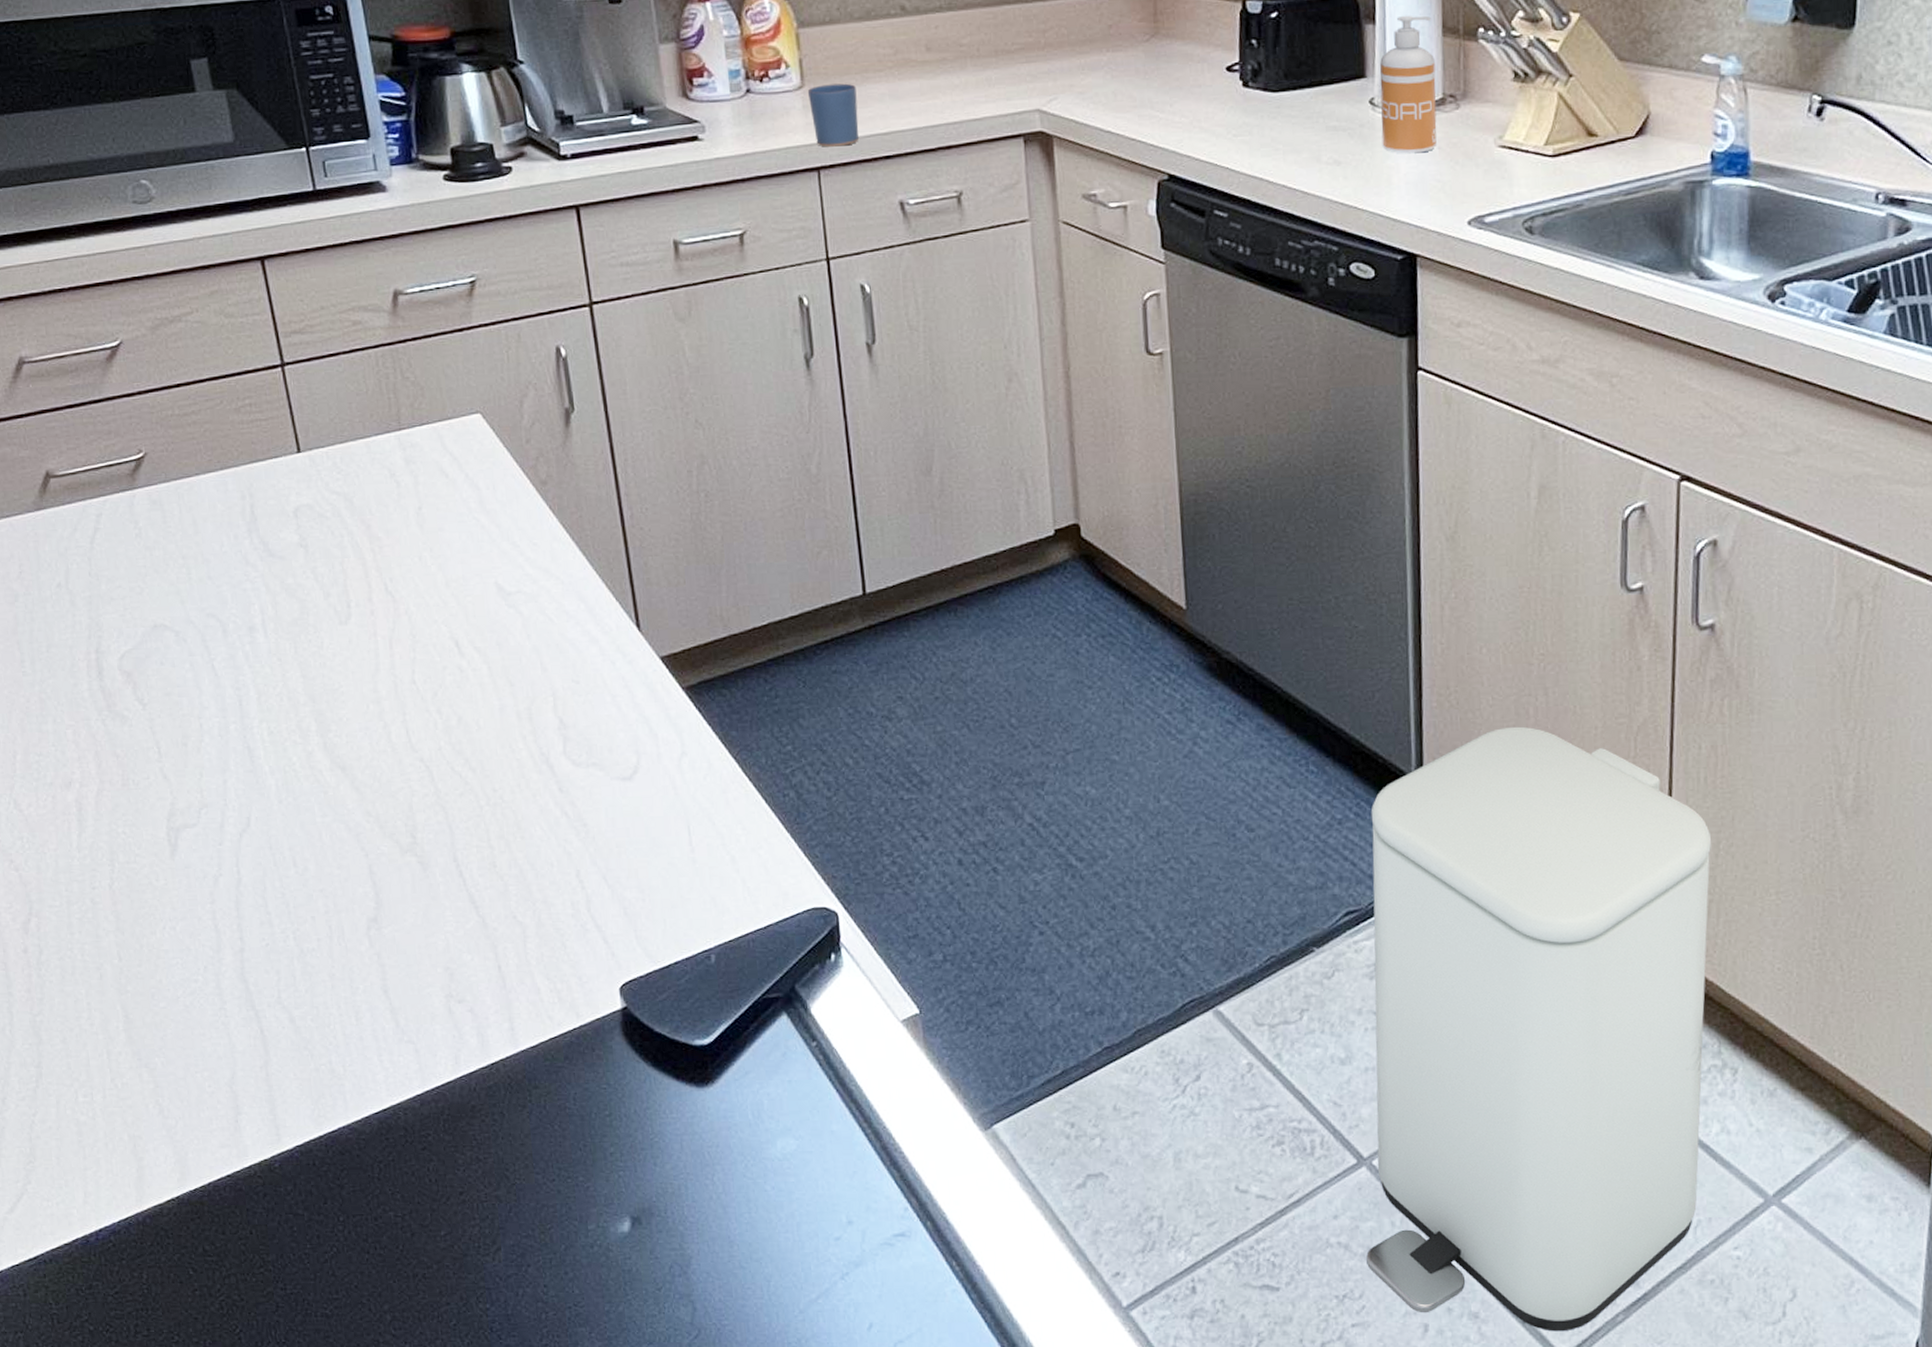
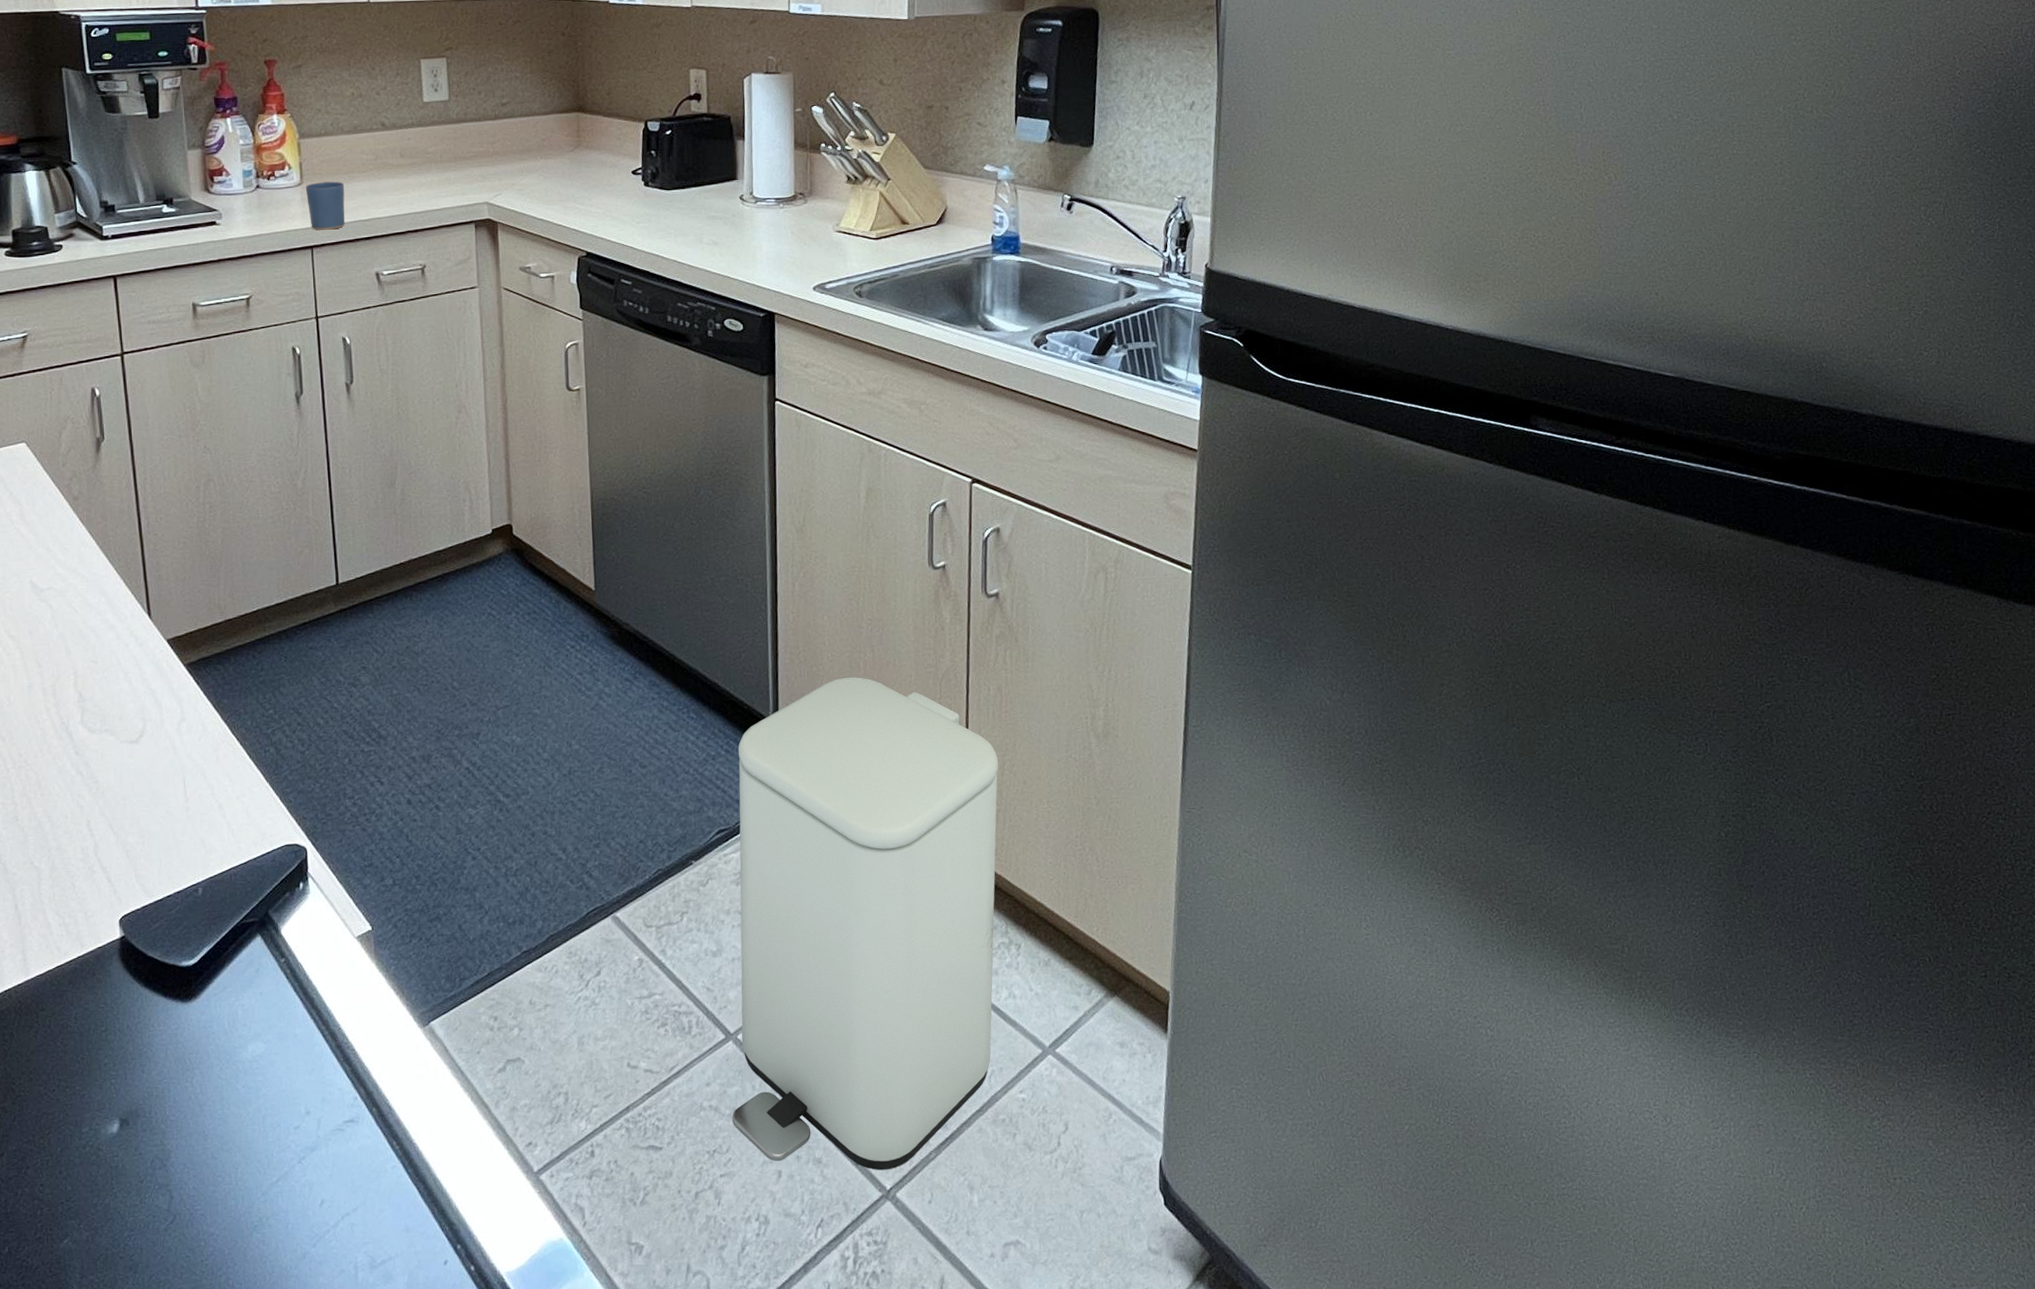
soap dispenser: present [1380,15,1437,154] -> none [748,133,790,237]

